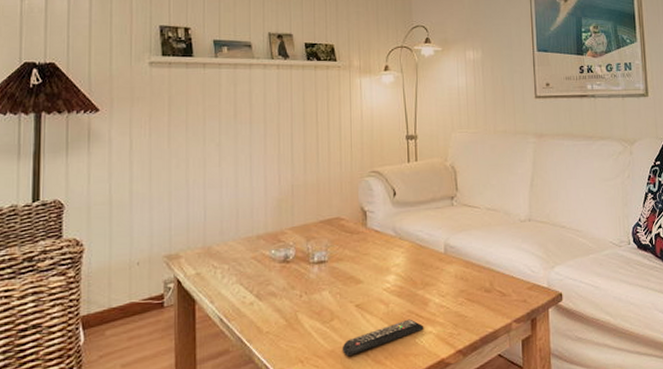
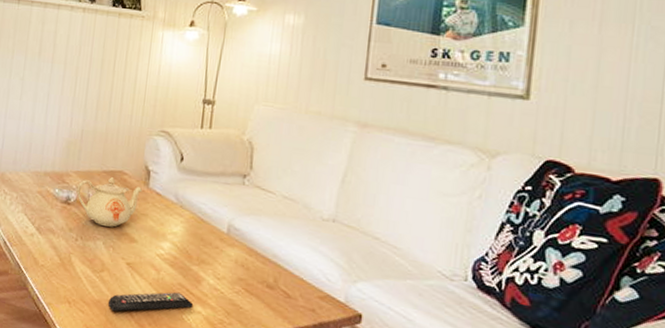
teapot: none [294,226,362,275] -> present [76,177,143,227]

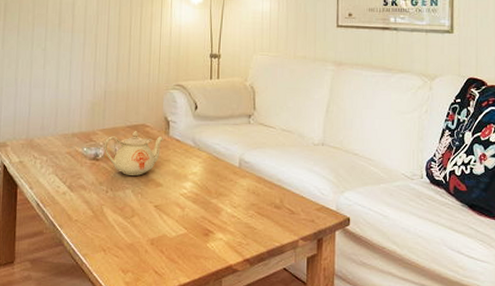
remote control: present [107,292,194,312] -> none [140,224,216,252]

